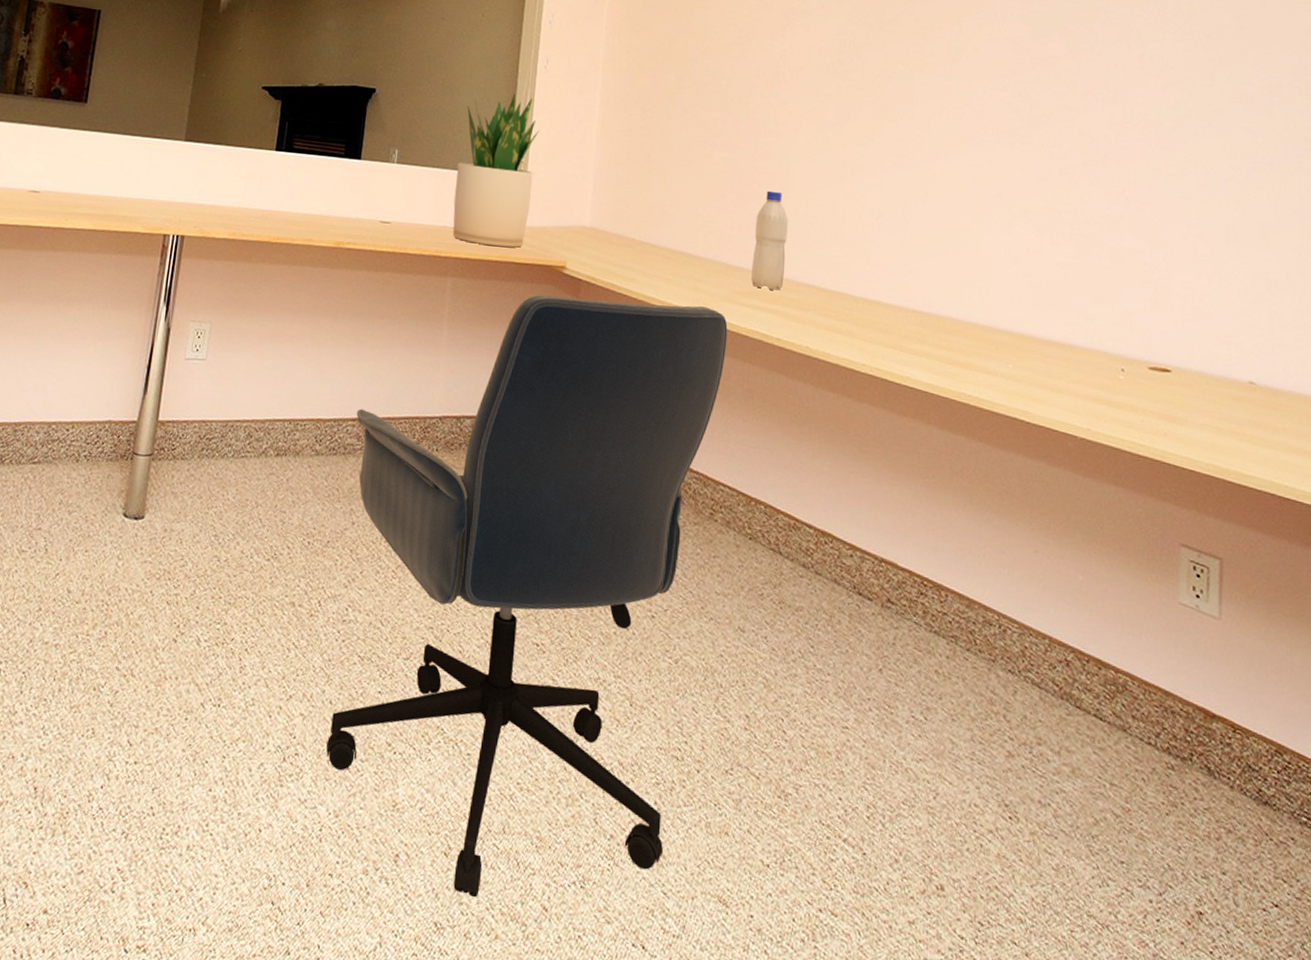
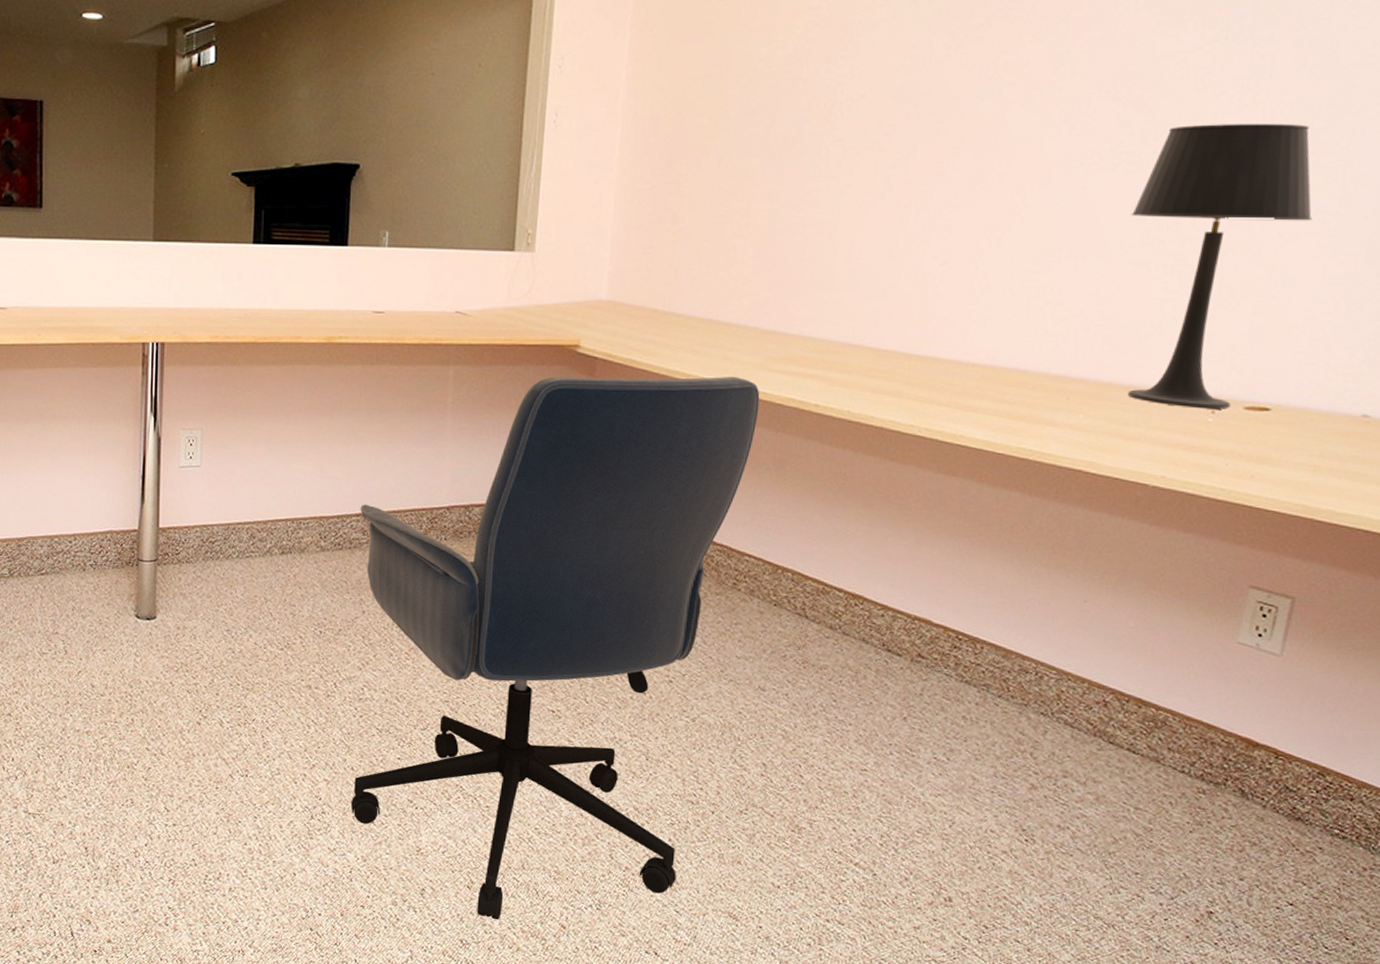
planter: present [452,93,540,248] -> none [453,156,549,330]
water bottle: present [751,190,789,291] -> none [789,244,836,353]
table lamp: none [1031,116,1177,368] -> present [1127,124,1313,409]

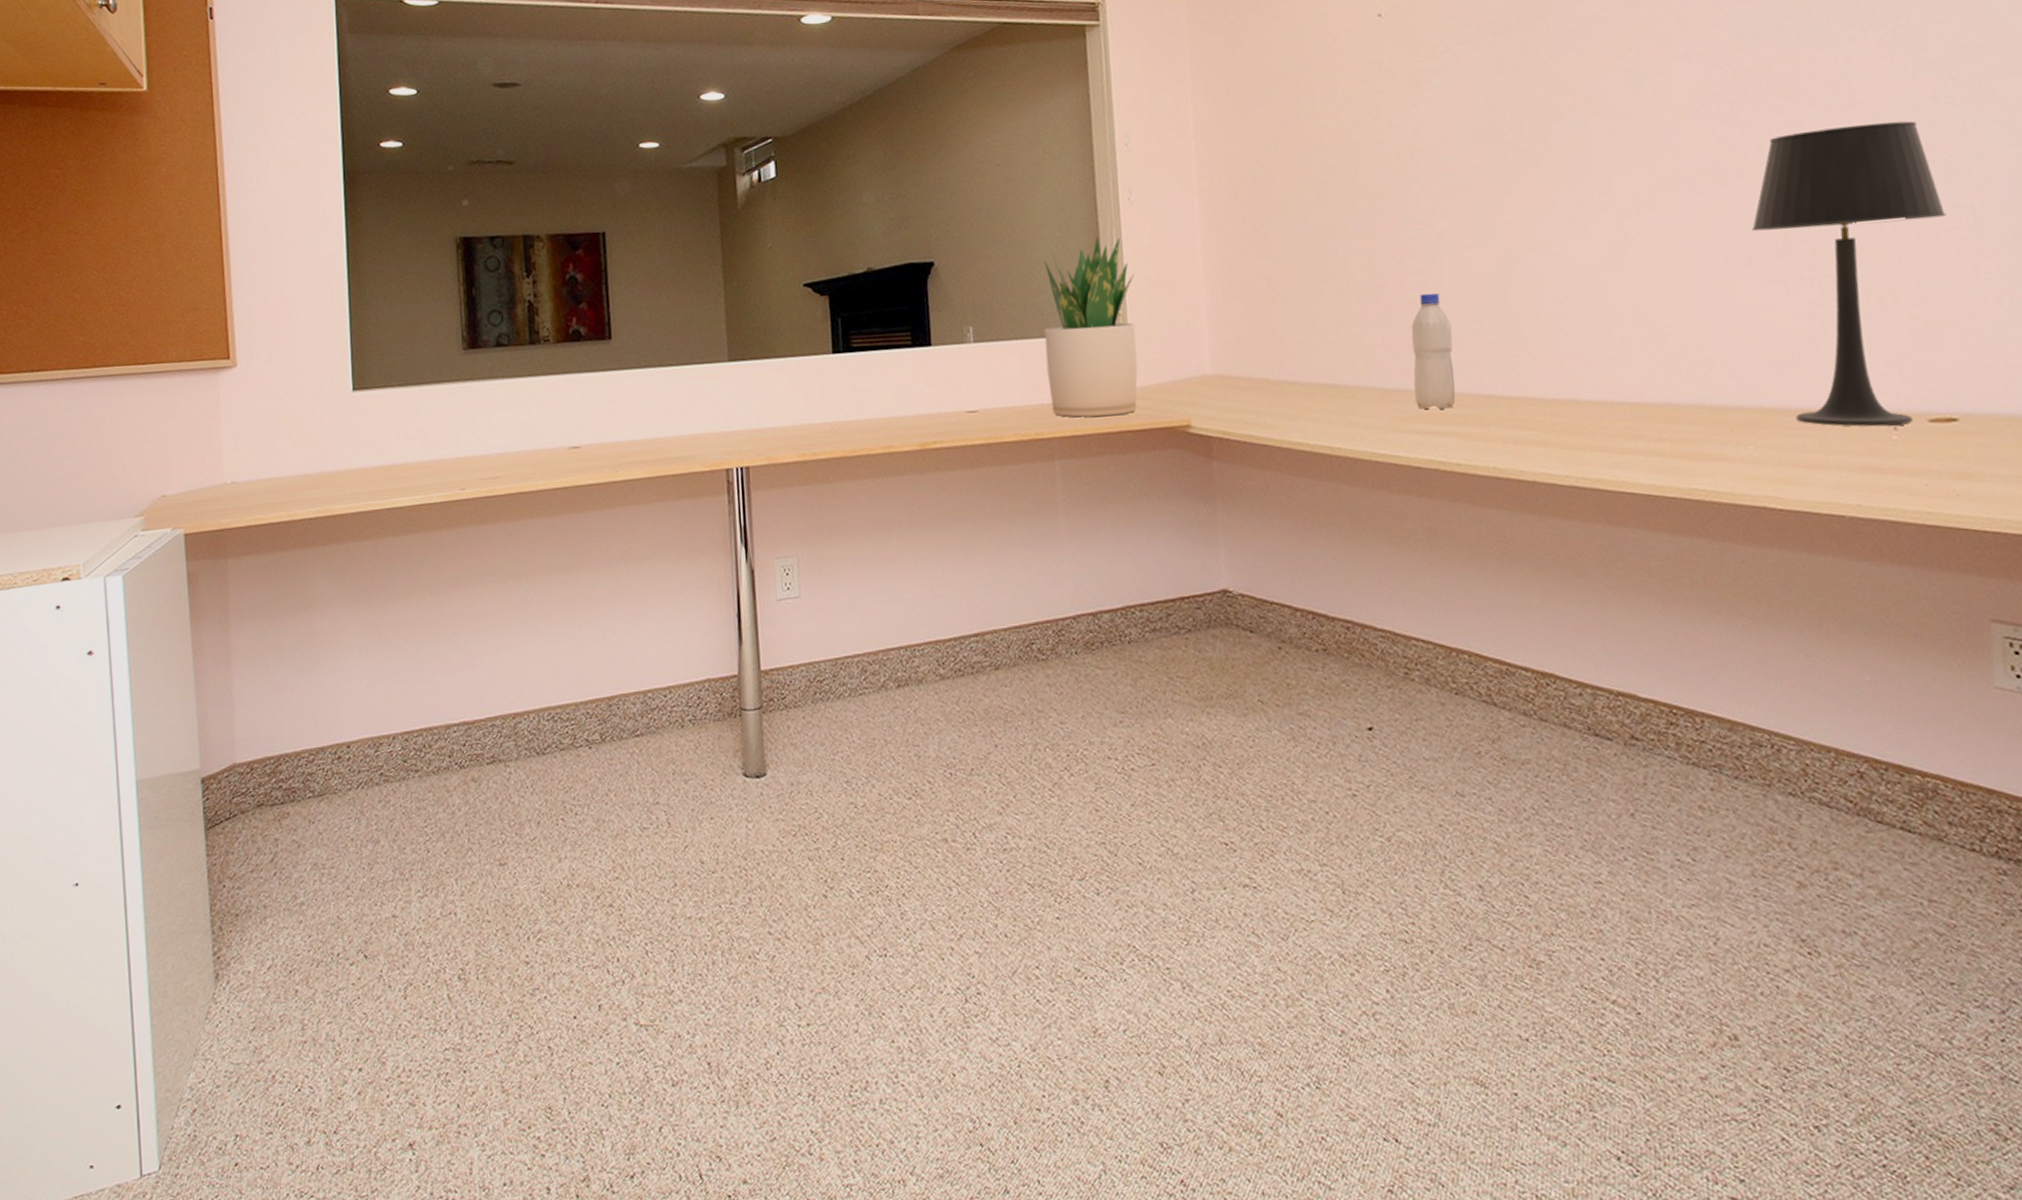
office chair: present [351,376,760,920] -> none [978,441,1404,1113]
planter: none [453,156,549,330] -> present [1044,236,1138,418]
water bottle: none [789,244,836,353] -> present [1411,292,1456,409]

